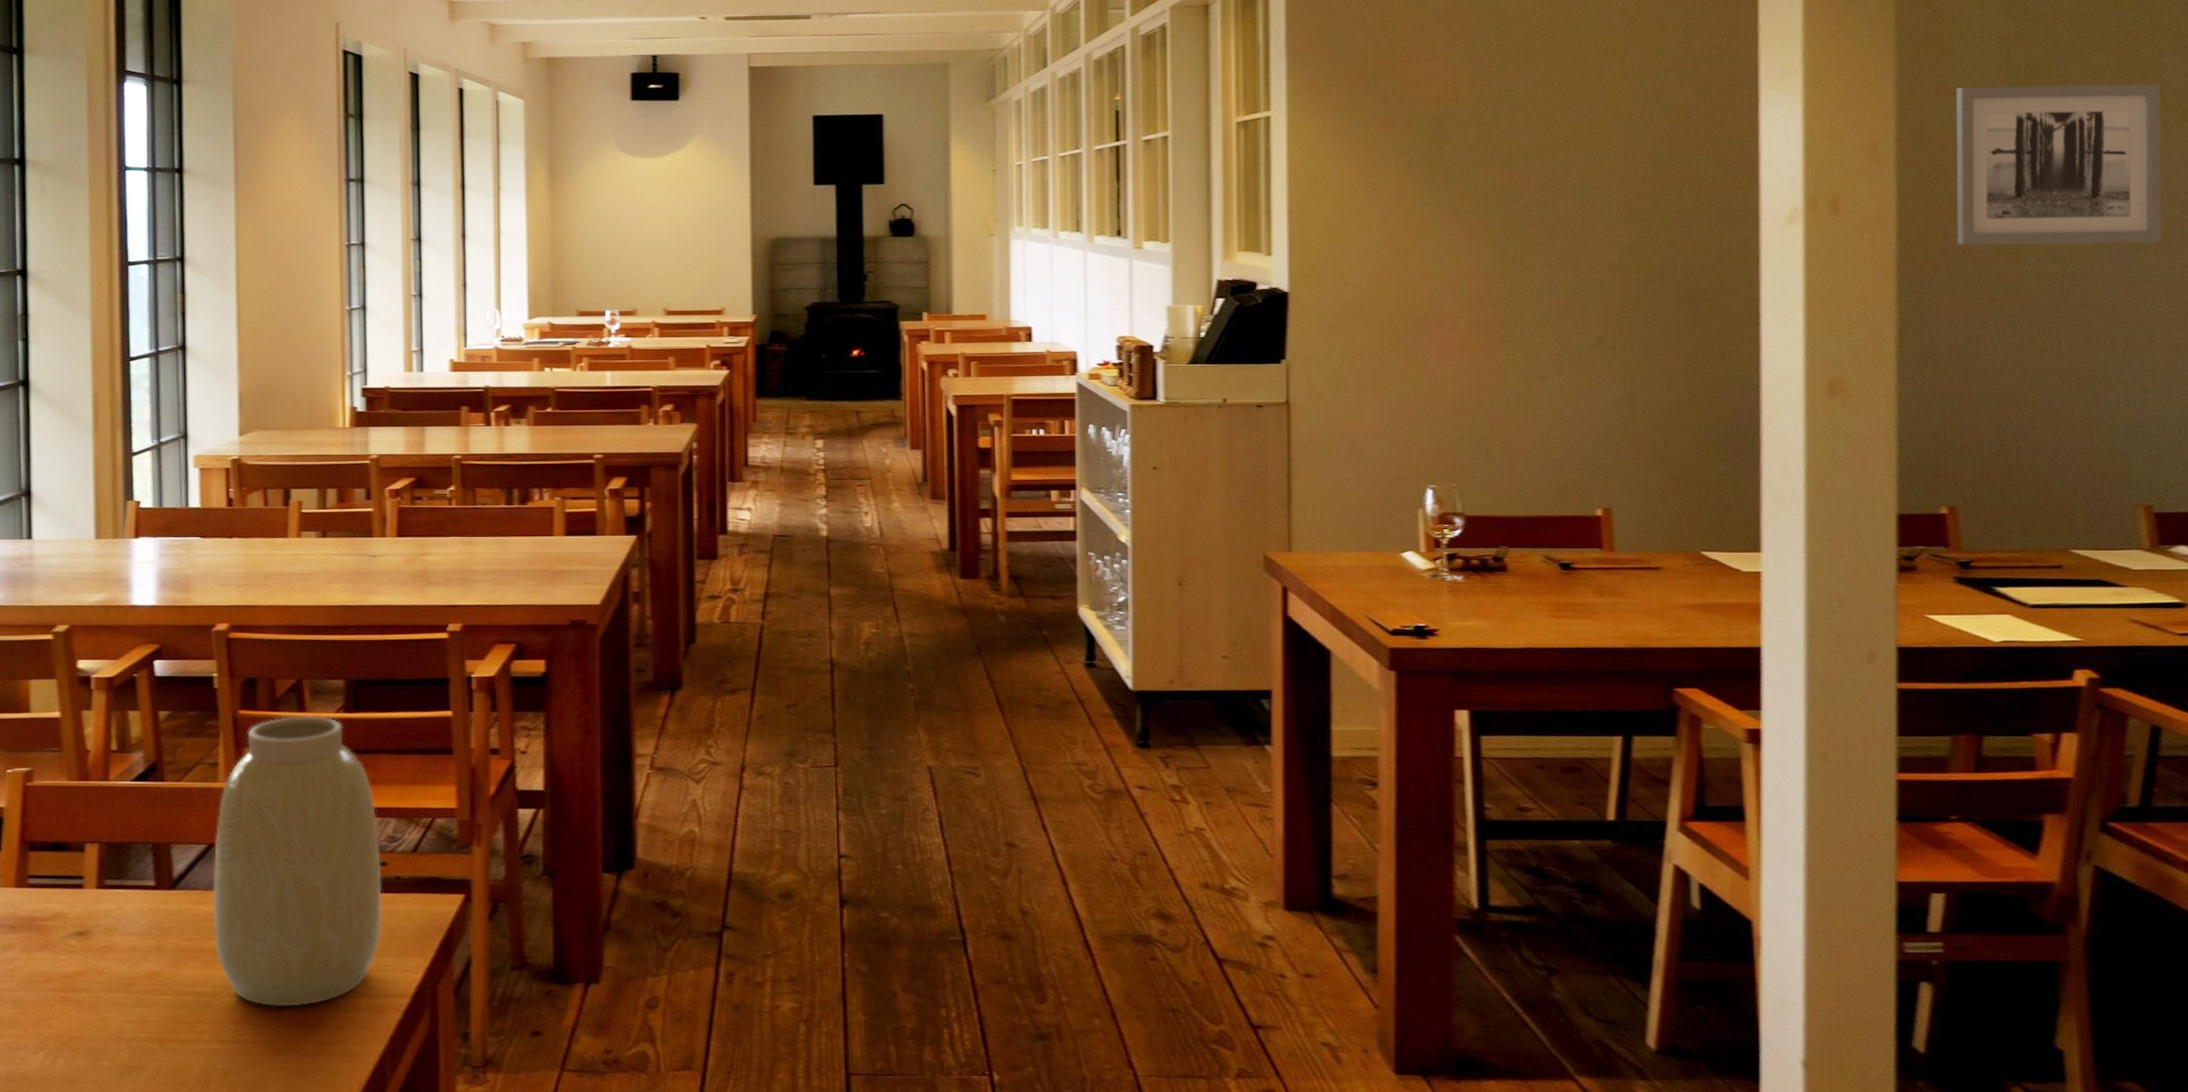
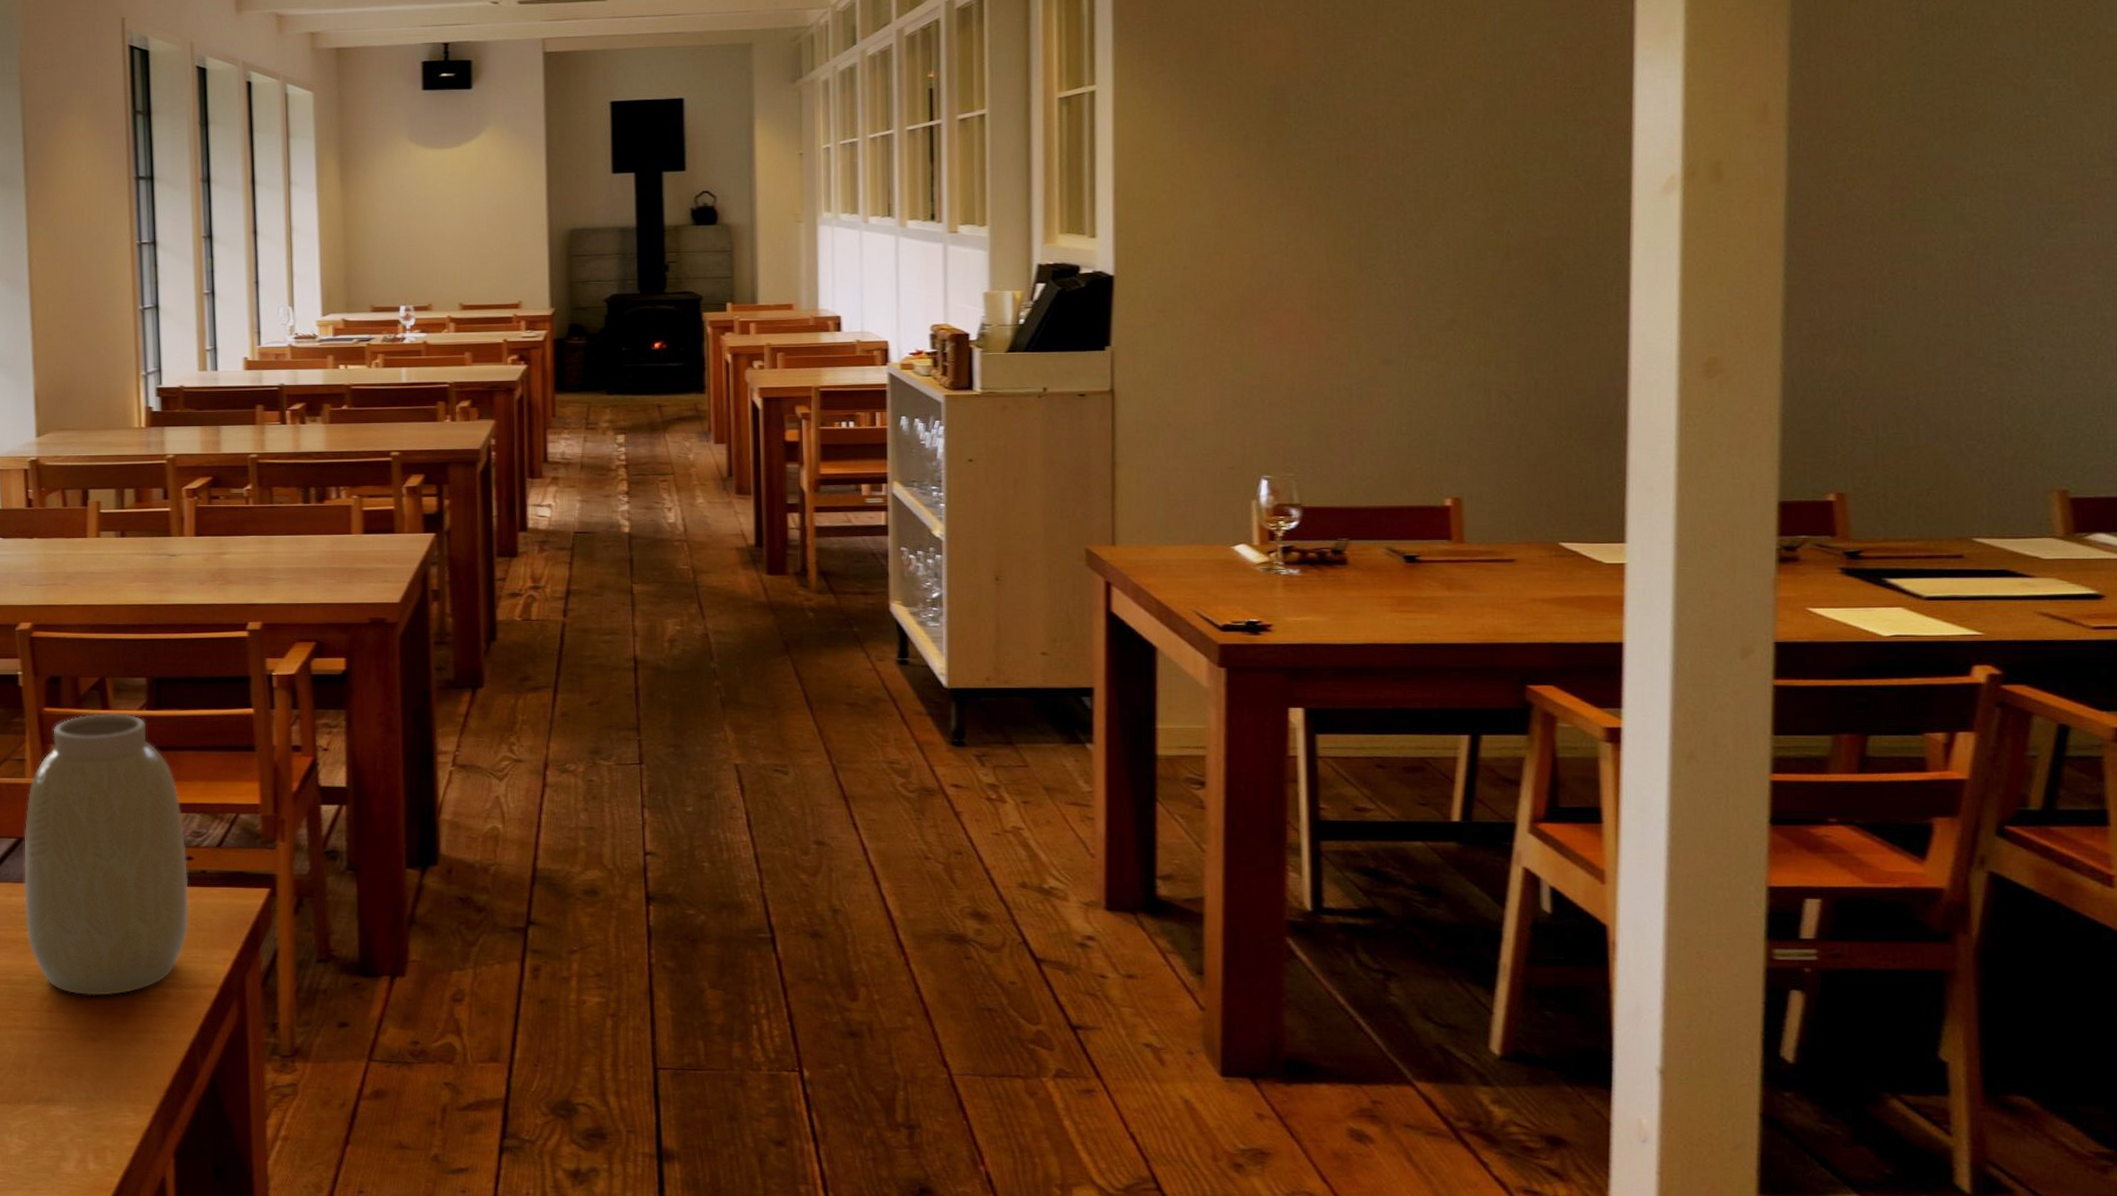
wall art: present [1956,84,2162,245] -> none [1854,32,2095,213]

